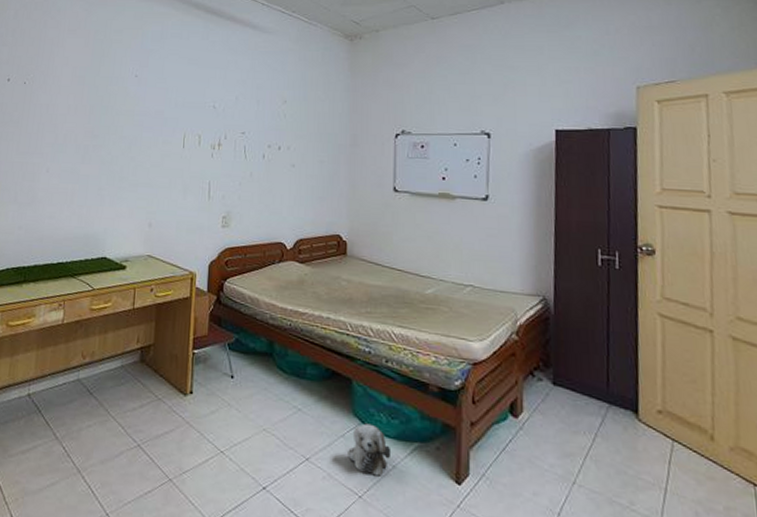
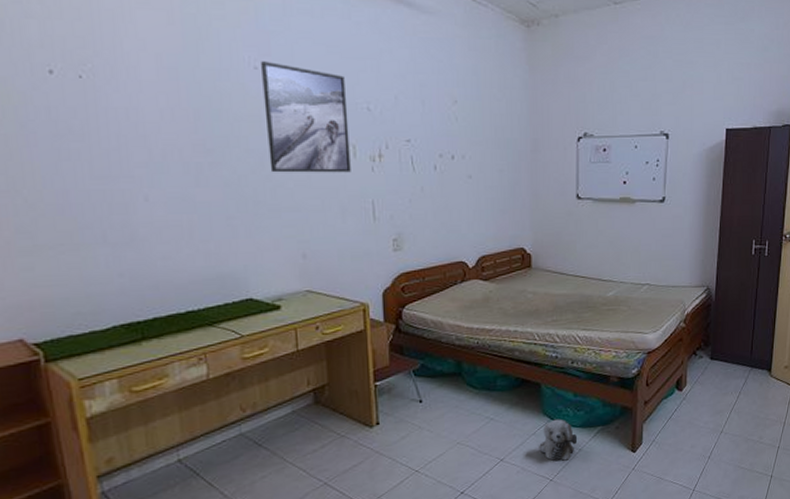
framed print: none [135,71,199,158] -> present [261,61,351,173]

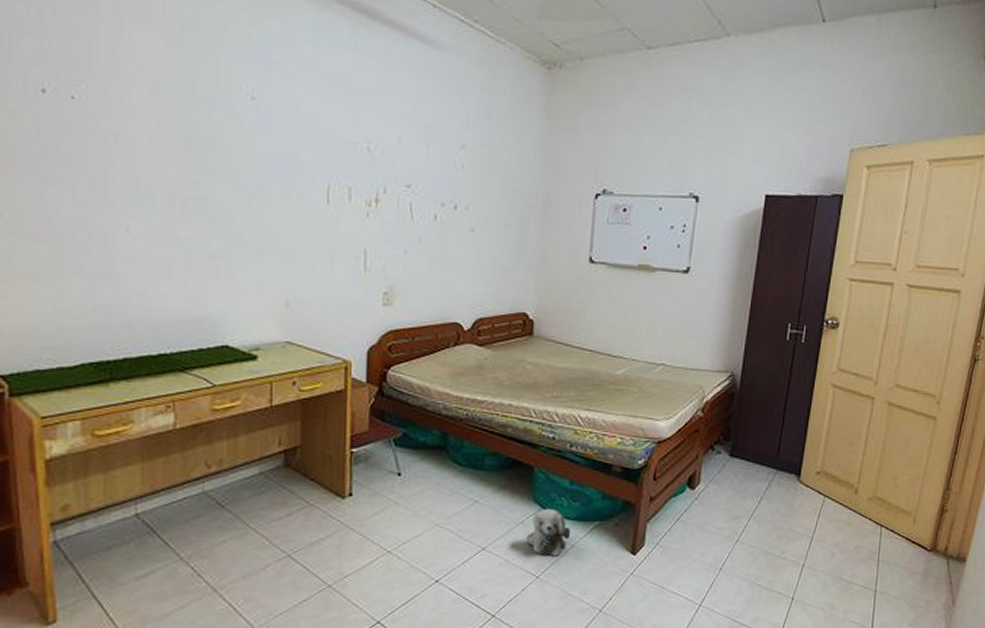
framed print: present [261,61,351,173] -> none [258,91,347,217]

